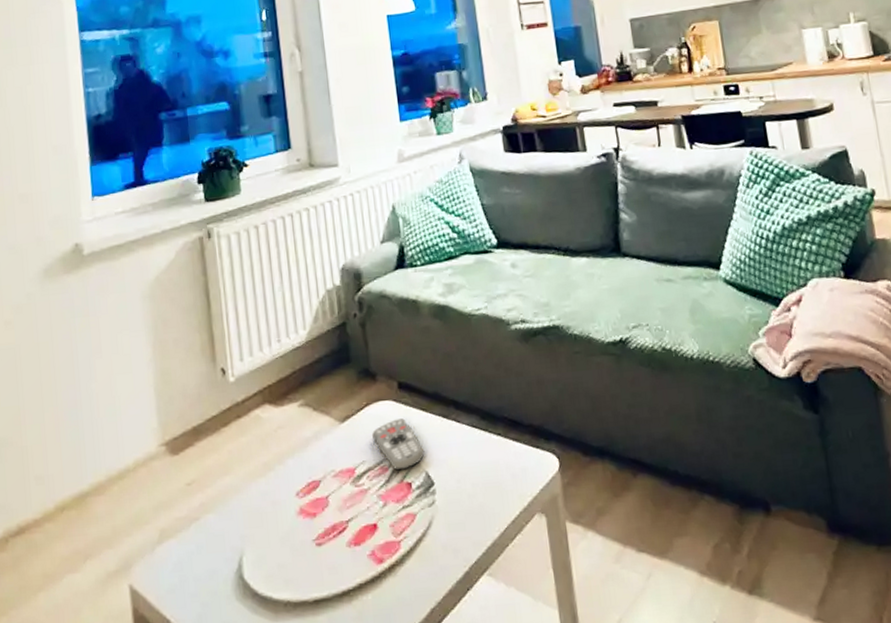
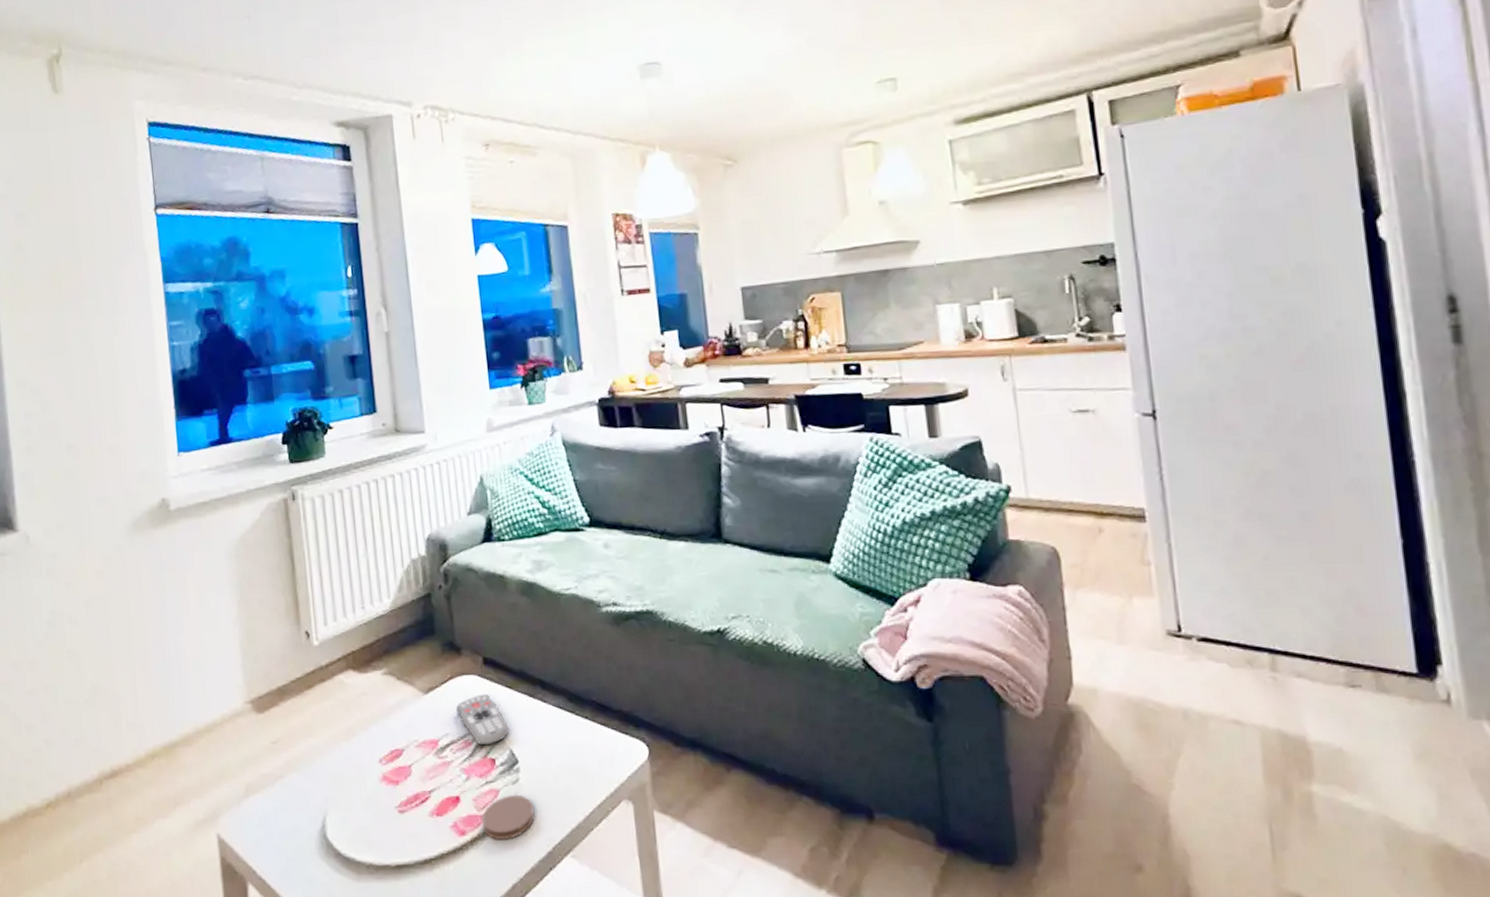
coaster: none [399,517,452,565] -> present [481,796,535,841]

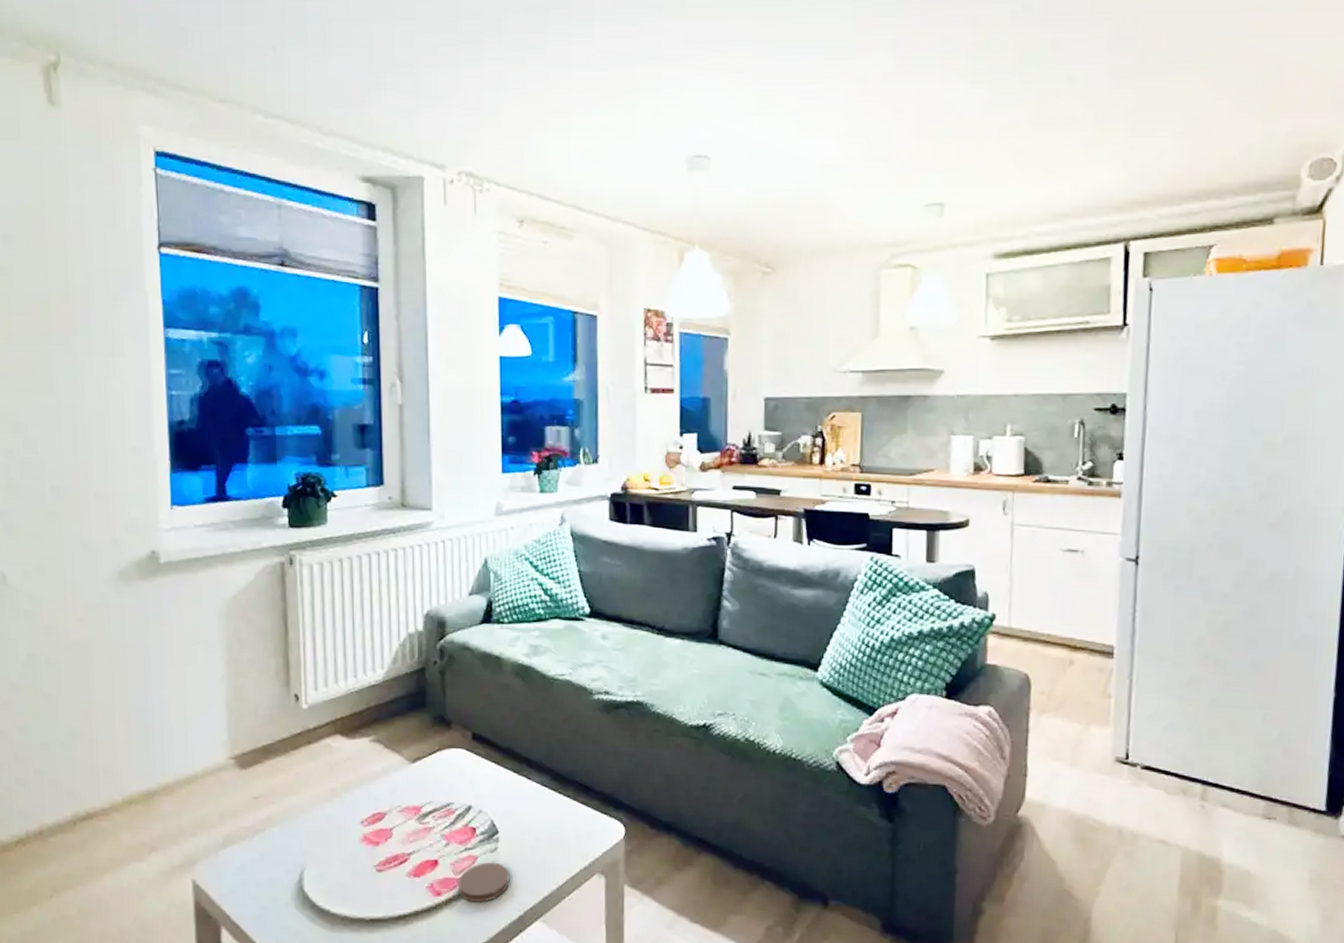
remote control: present [456,694,509,746] -> none [442,767,492,816]

